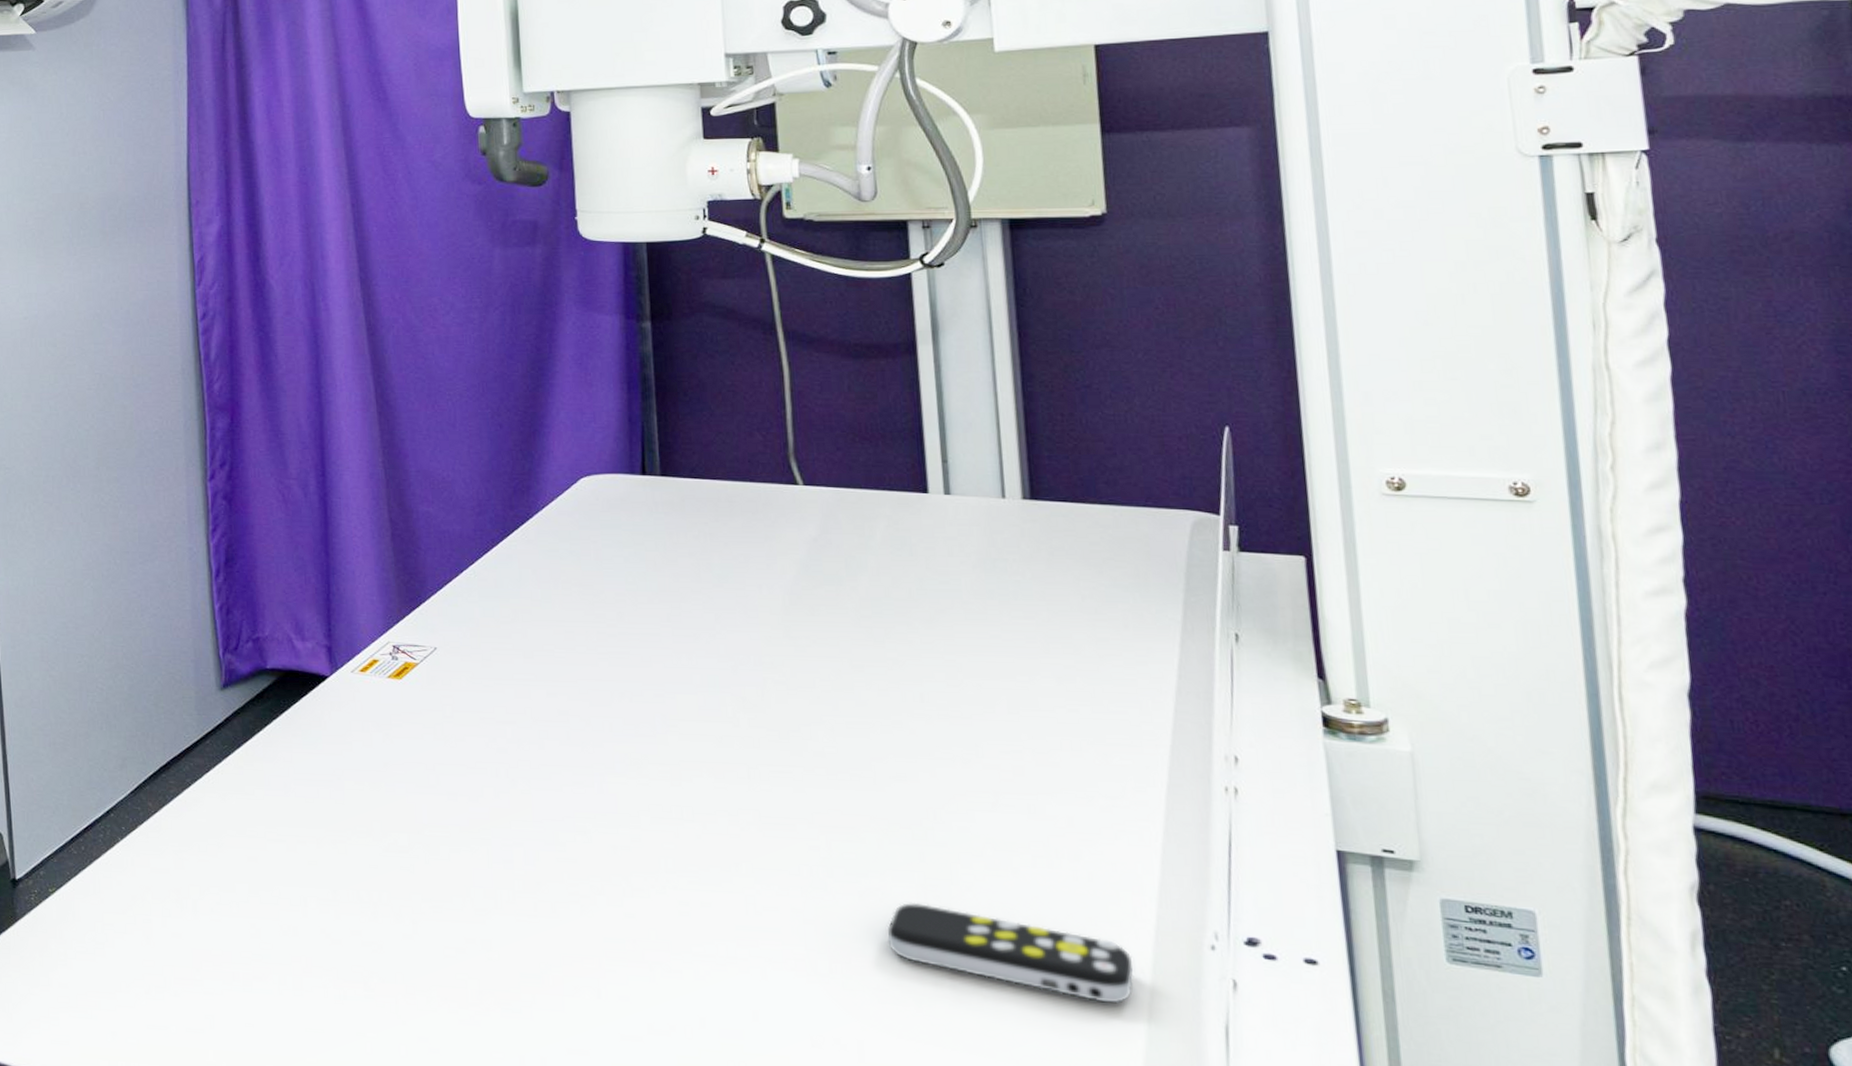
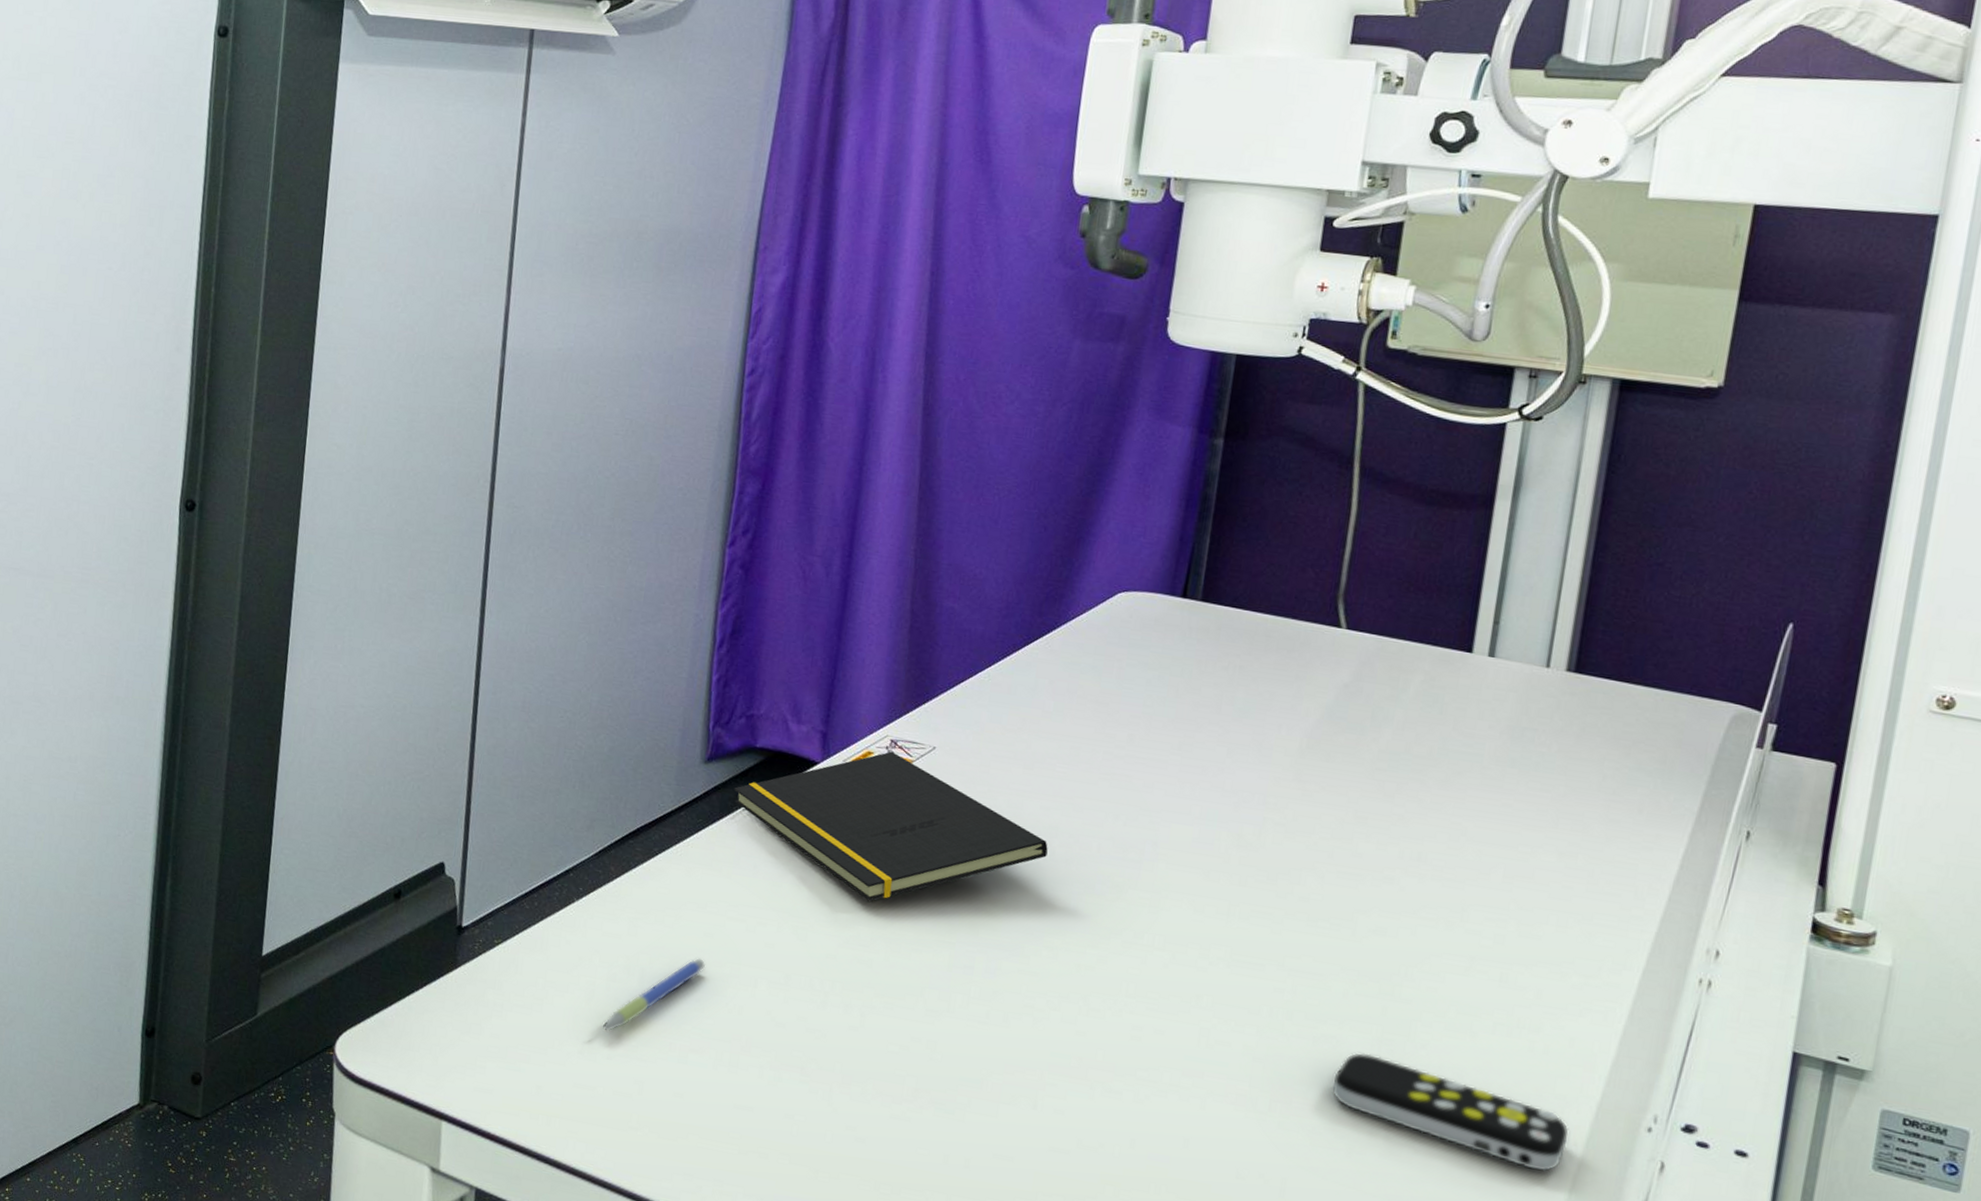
pen: none [164,883,254,968] -> present [602,958,705,1032]
notepad: none [252,657,562,807] -> present [734,751,1048,902]

